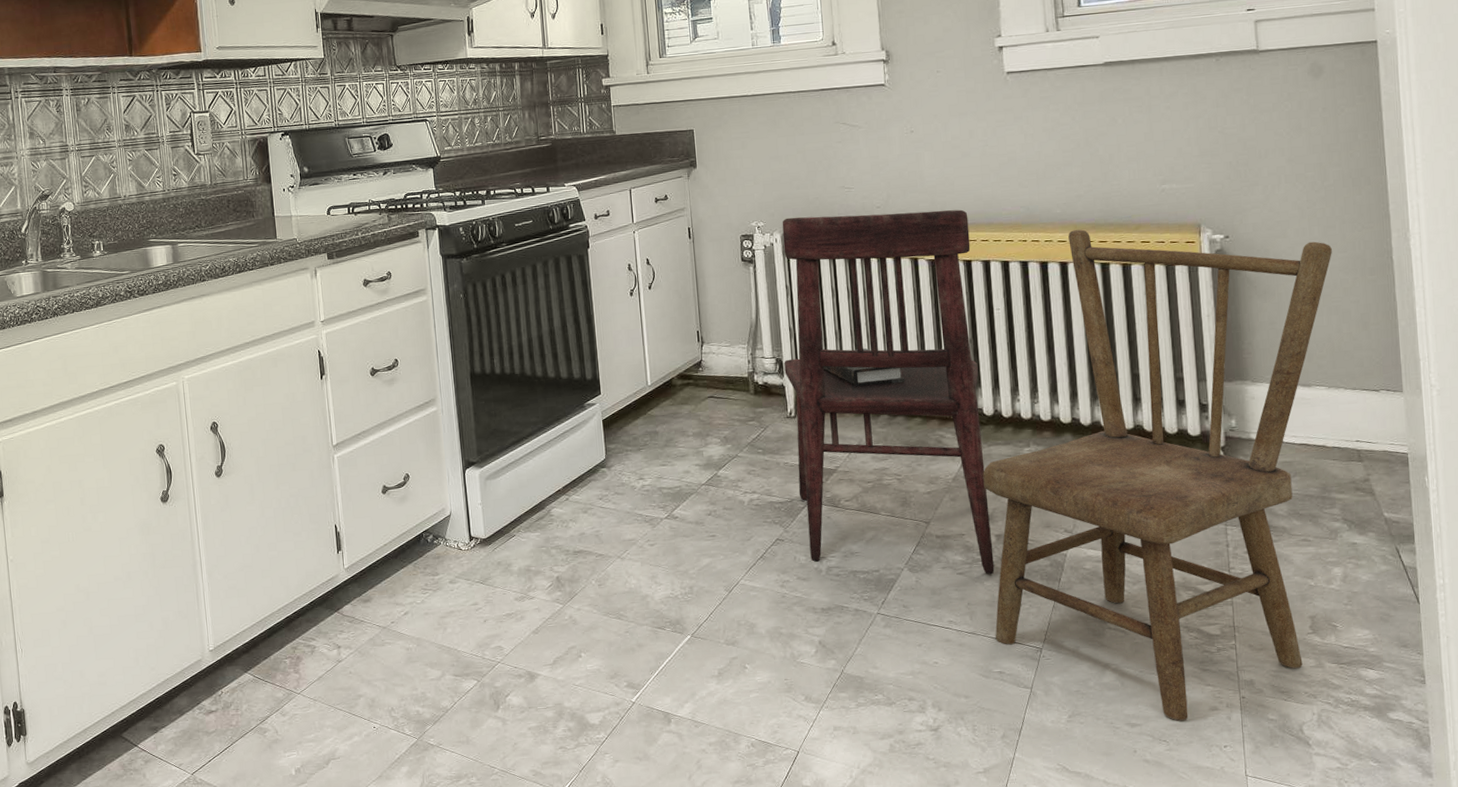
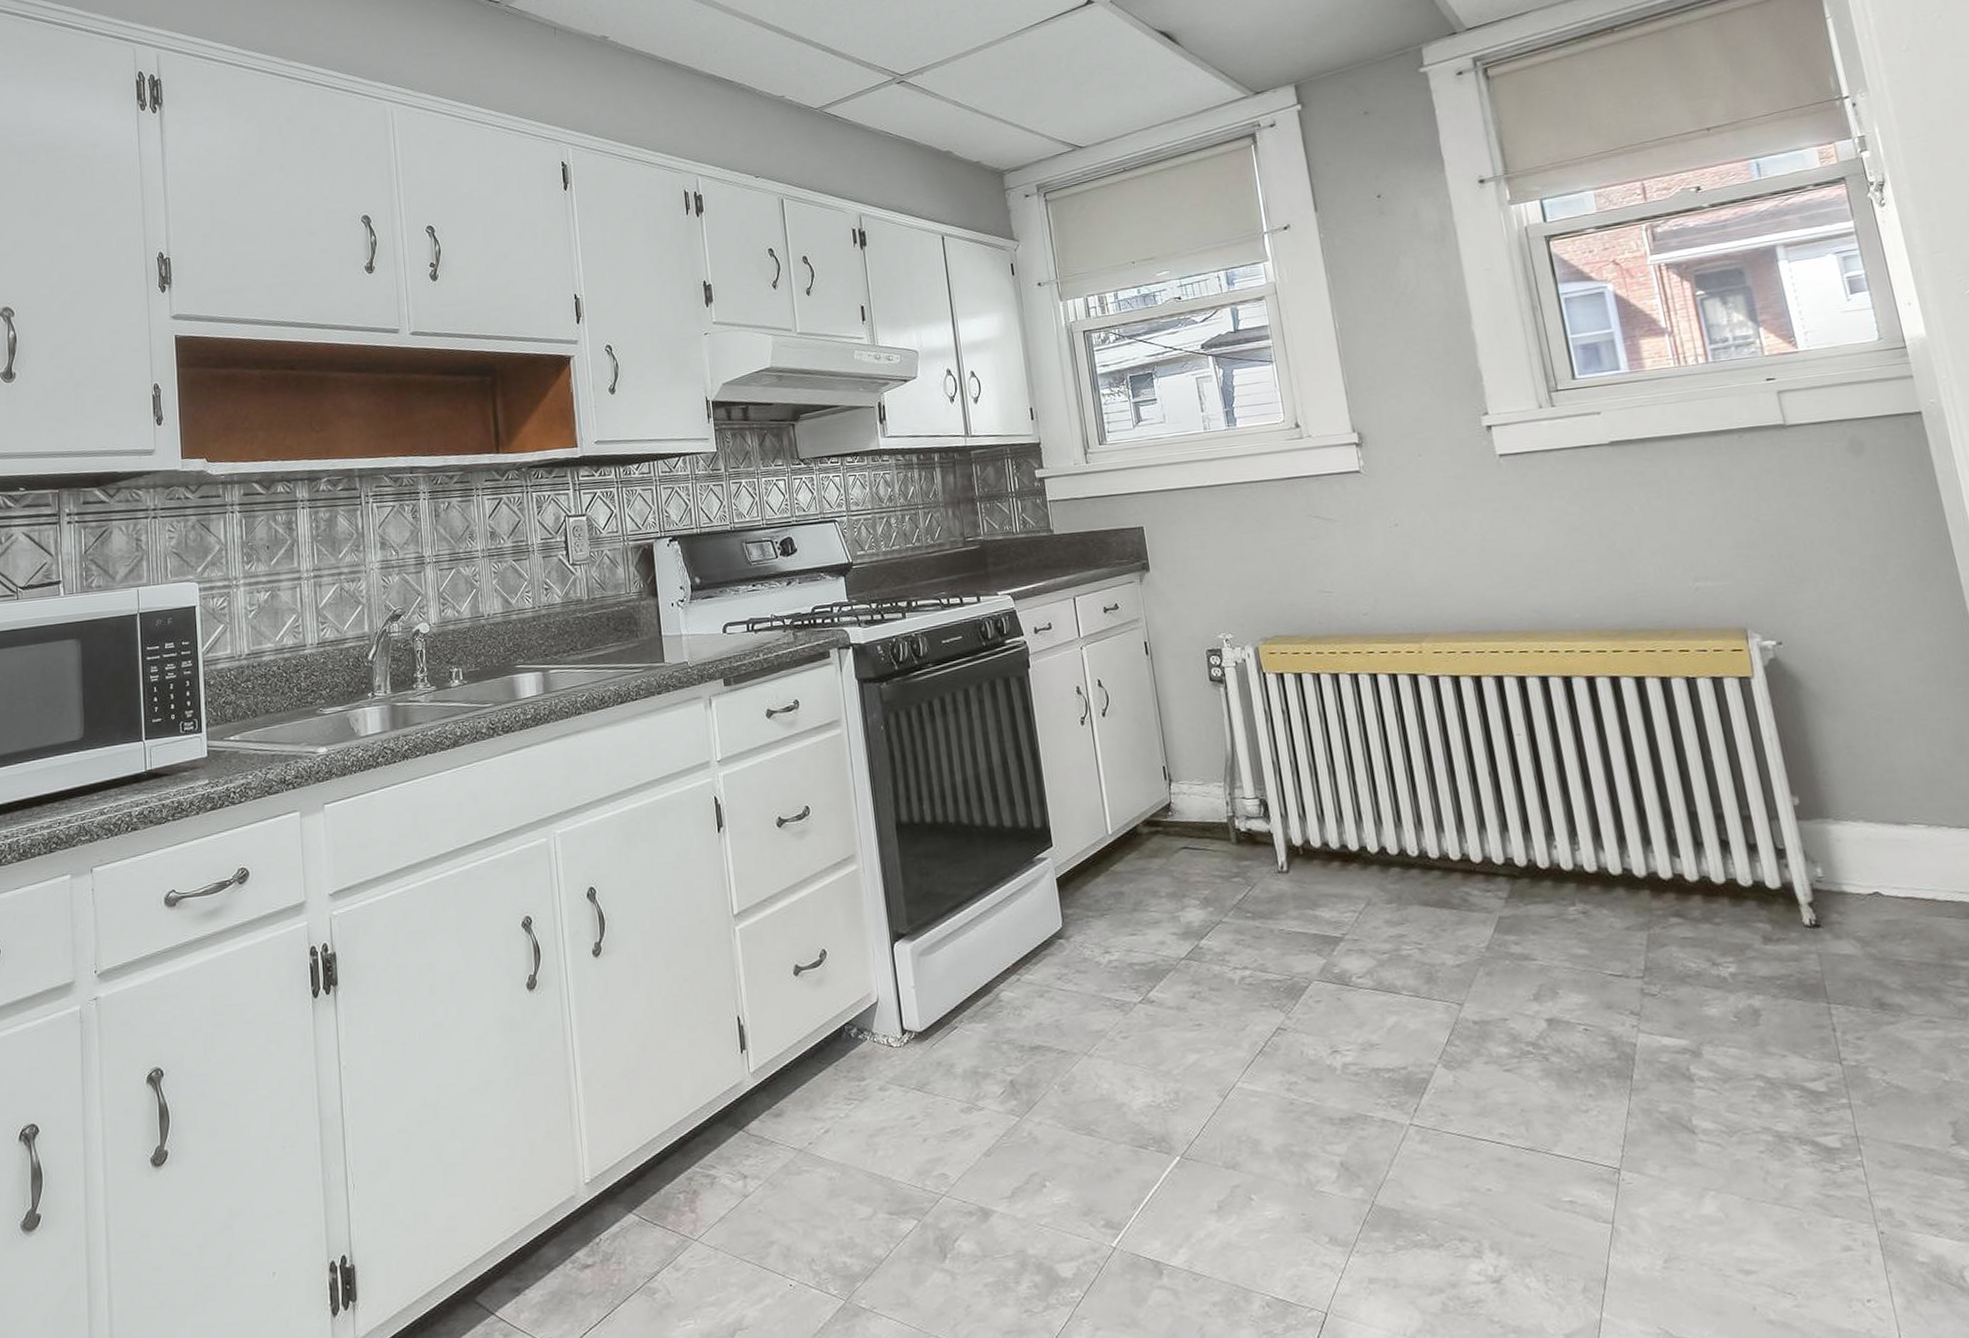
dining chair: present [782,209,995,575] -> none [1254,615,1550,1072]
hardback book: present [823,348,905,387] -> none [1316,785,1417,833]
dining chair: present [983,229,1332,721] -> none [1522,637,1951,1266]

